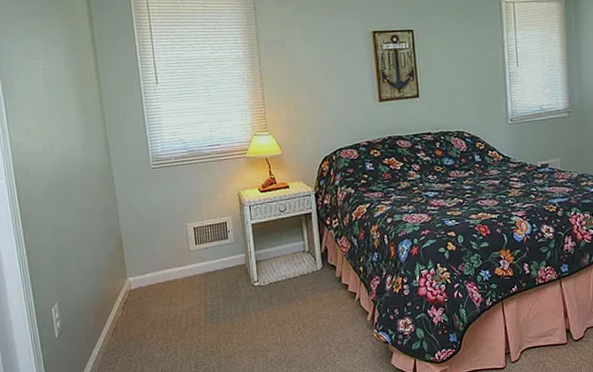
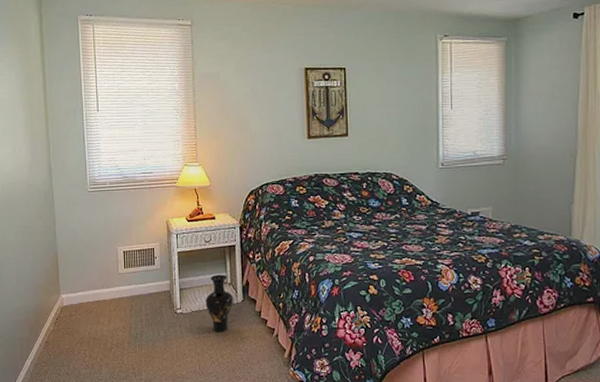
vase: none [283,243,313,302] -> present [205,274,234,333]

